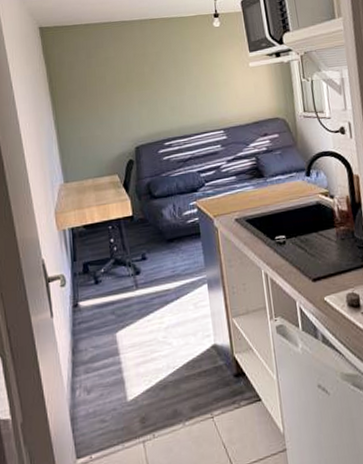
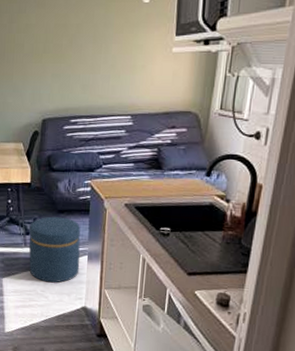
ottoman: none [138,246,202,326] -> present [28,216,81,283]

